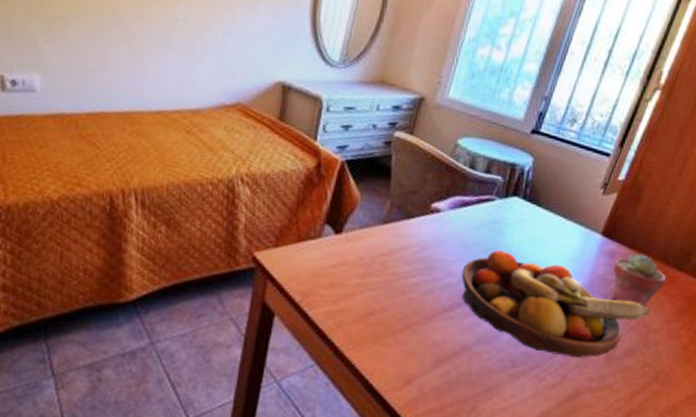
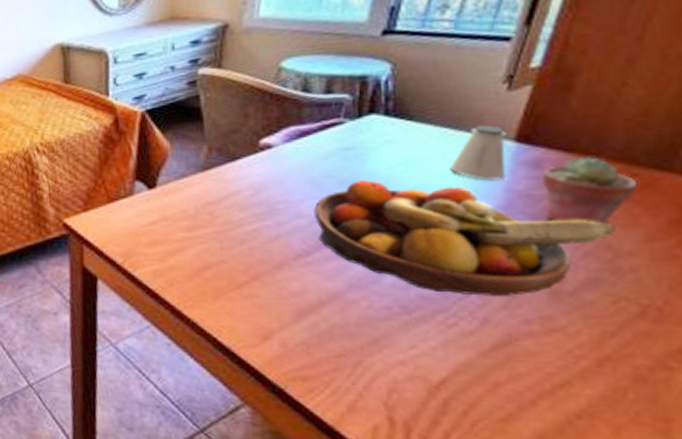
saltshaker: none [559,218,597,264] -> present [450,124,507,181]

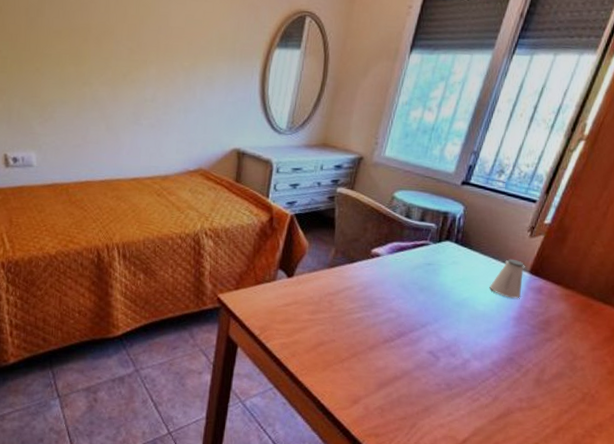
fruit bowl: present [314,180,615,296] -> none [400,288,576,381]
potted succulent: present [541,157,638,226] -> none [539,289,592,337]

